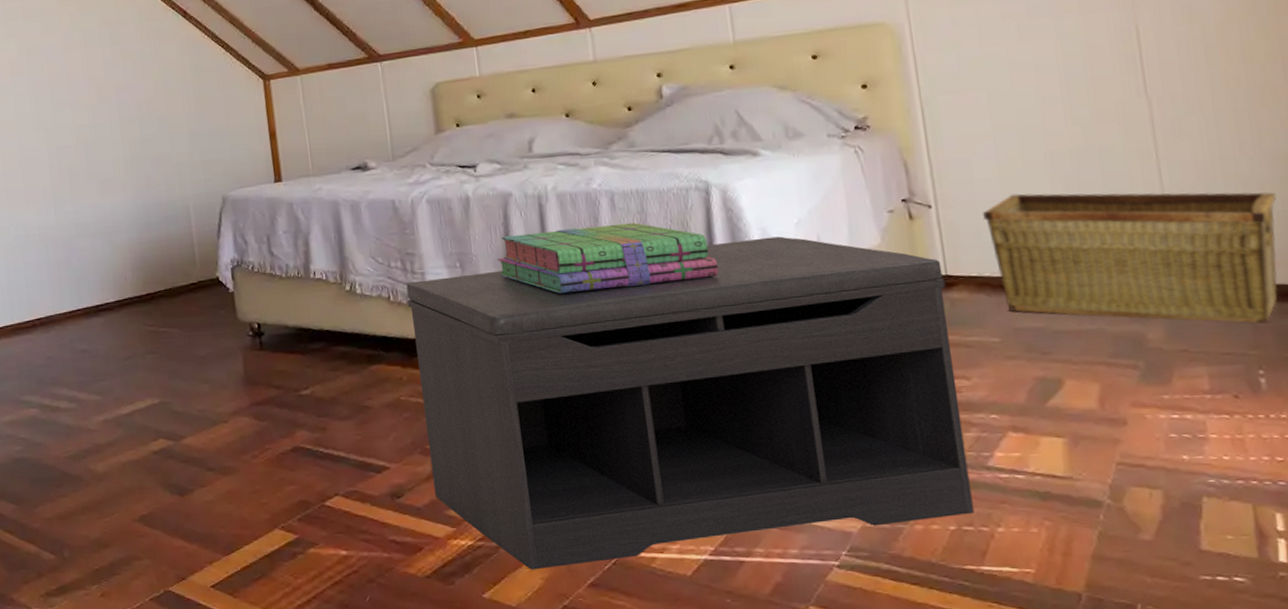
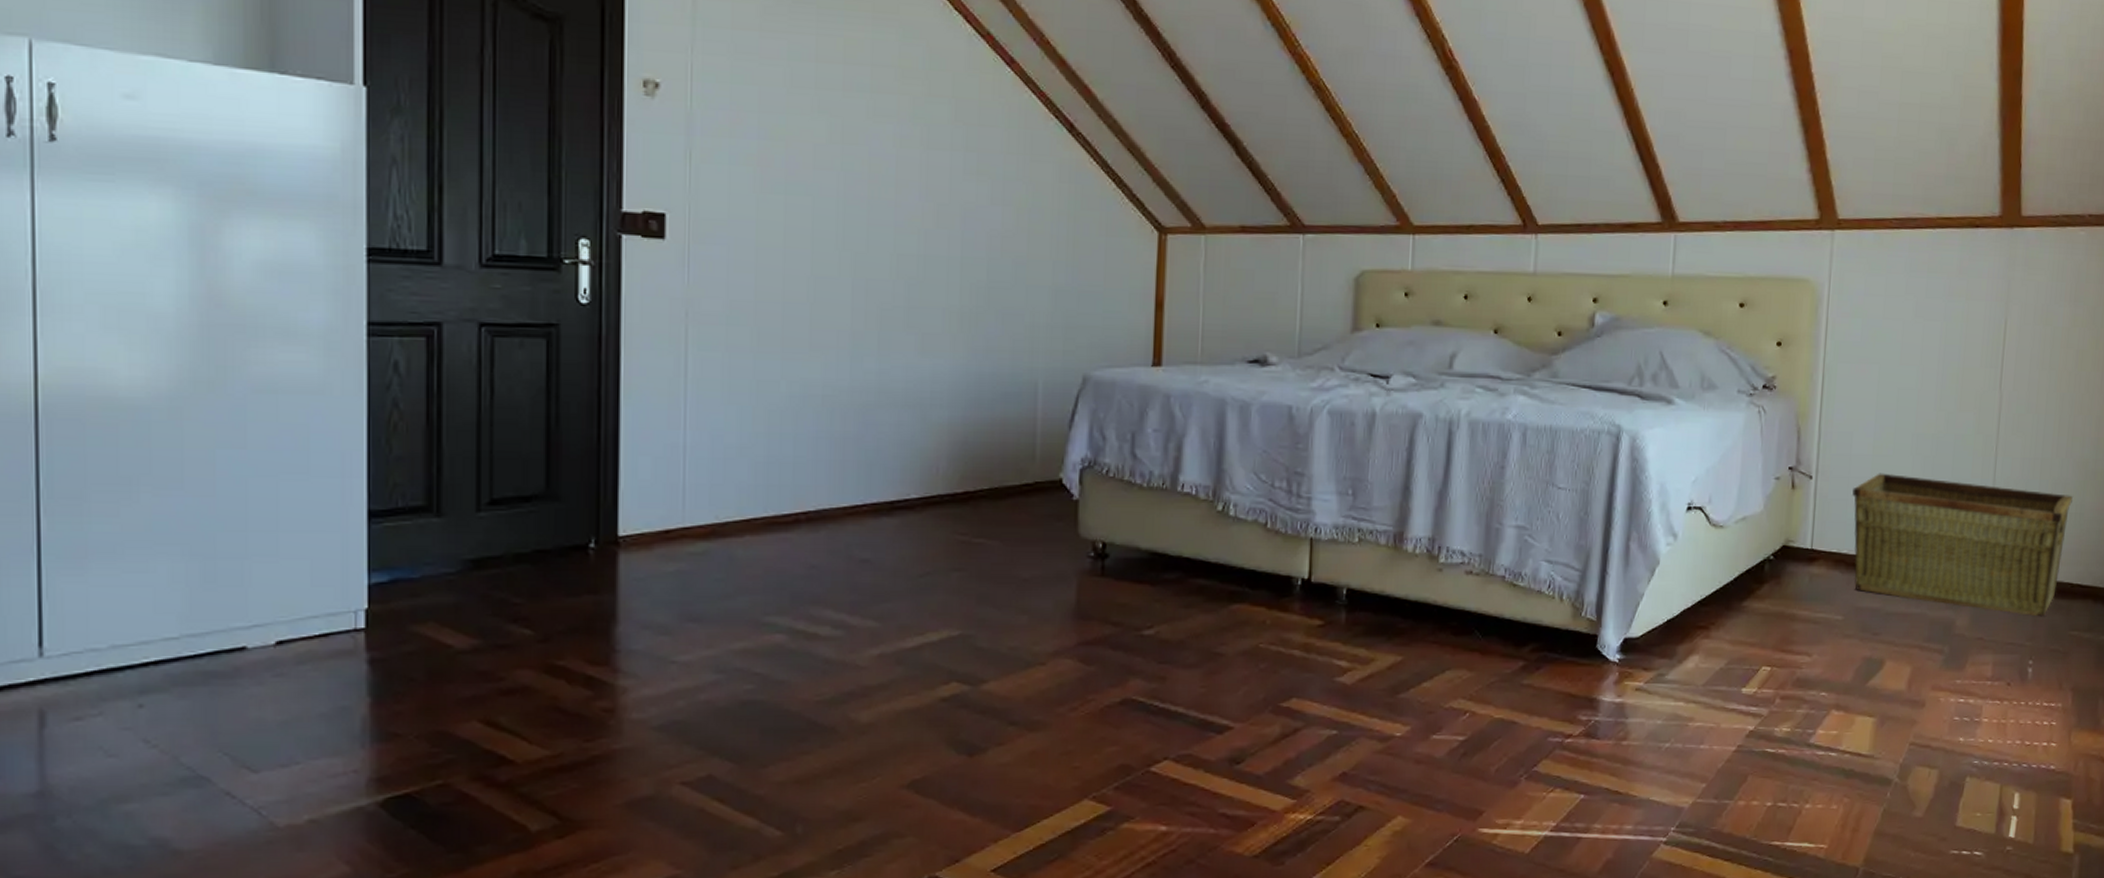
bench: present [406,236,974,570] -> none [1279,493,1810,848]
stack of books: present [498,222,719,294] -> none [1393,462,1614,536]

